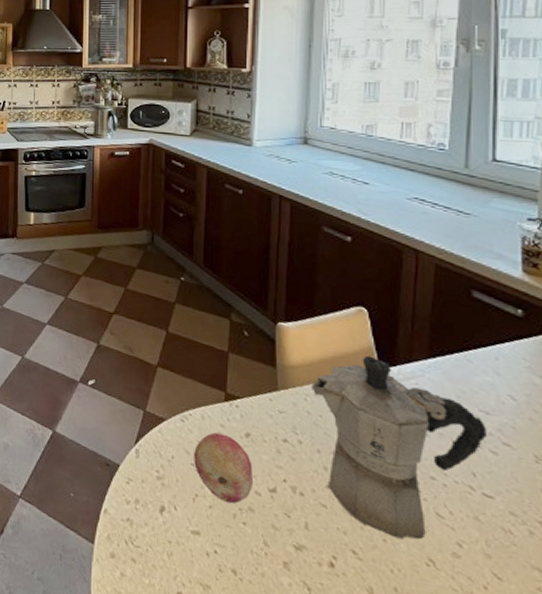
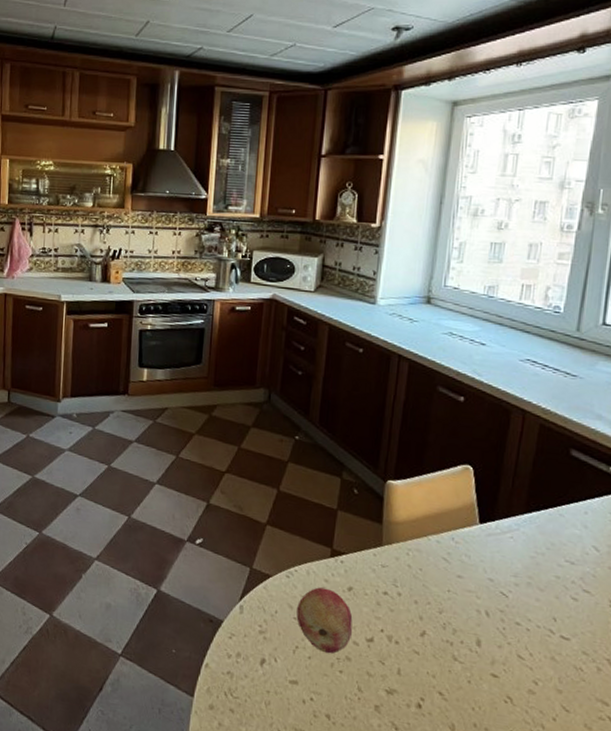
moka pot: present [311,355,488,540] -> none [414,511,571,680]

